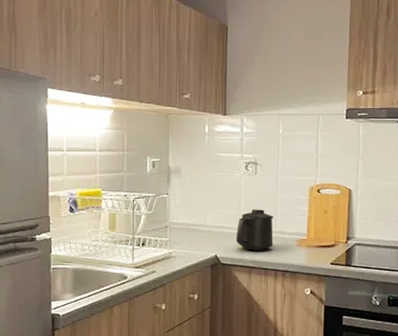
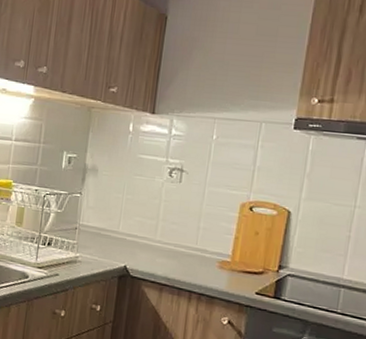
mug: present [235,209,273,251] -> none [149,220,195,268]

